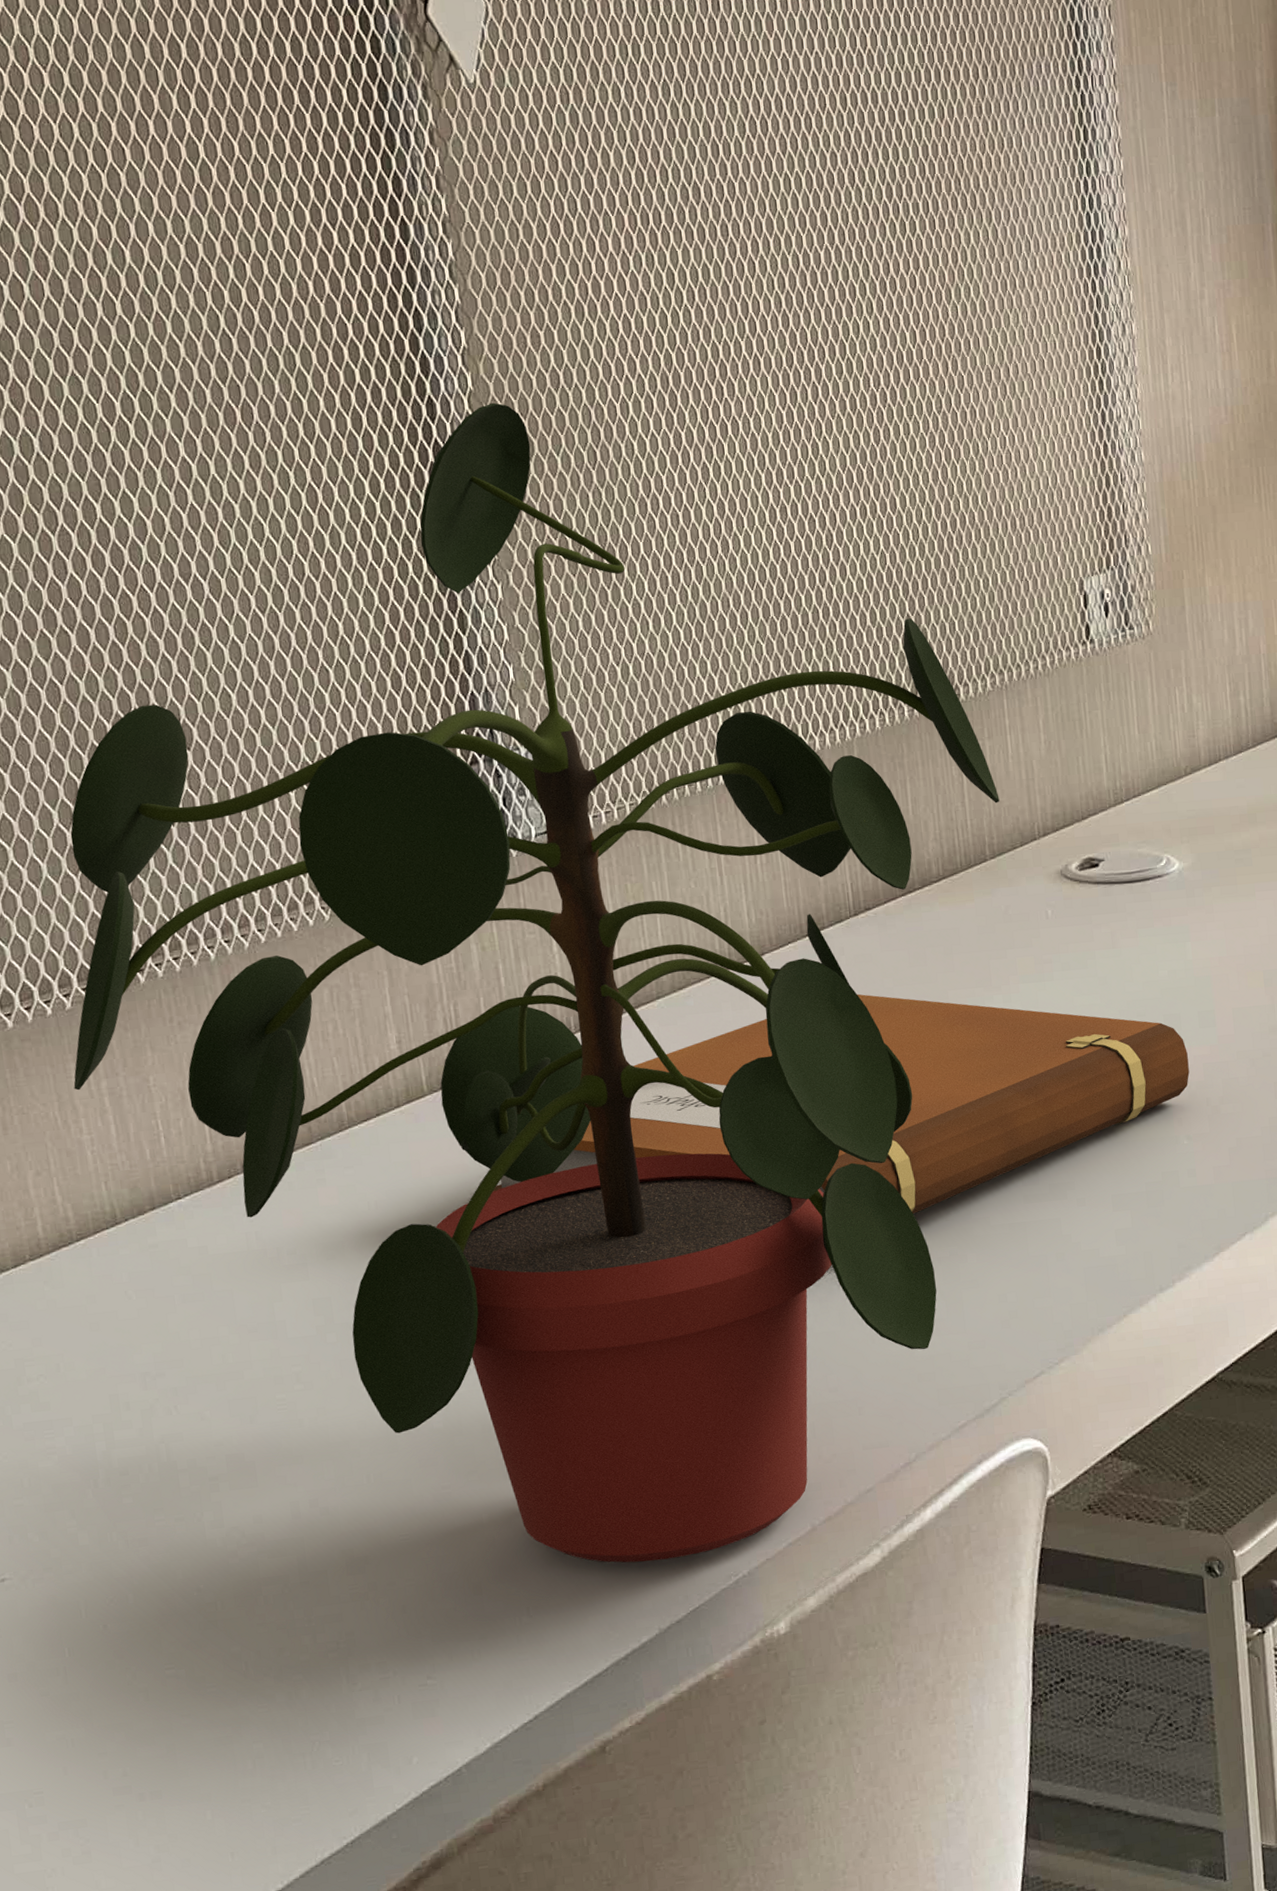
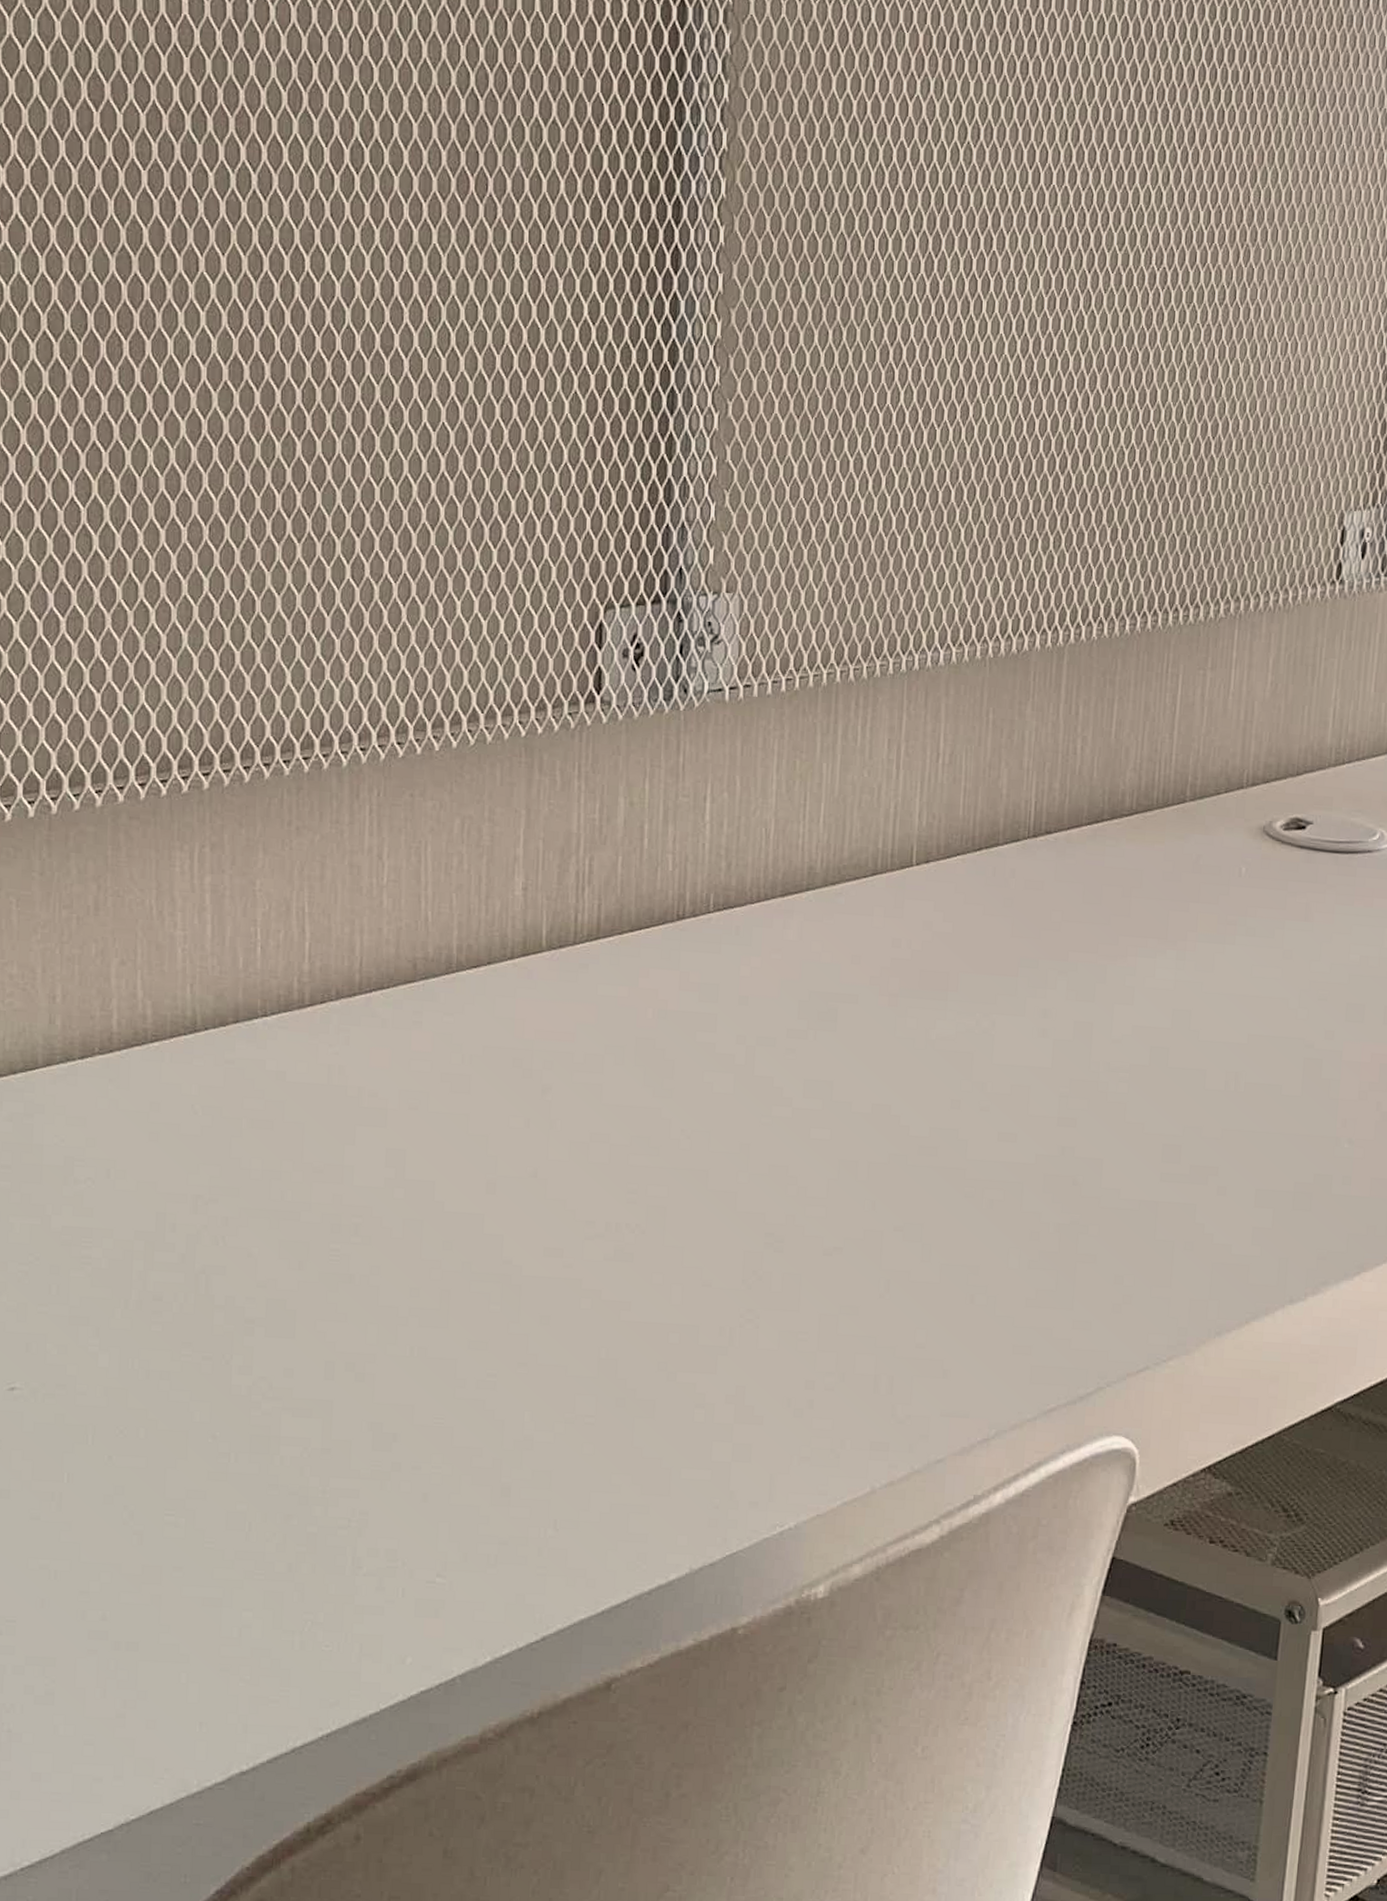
potted plant: present [70,402,1000,1563] -> none [176,215,1212,1496]
notebook: present [493,993,1190,1214] -> none [596,922,1366,1171]

